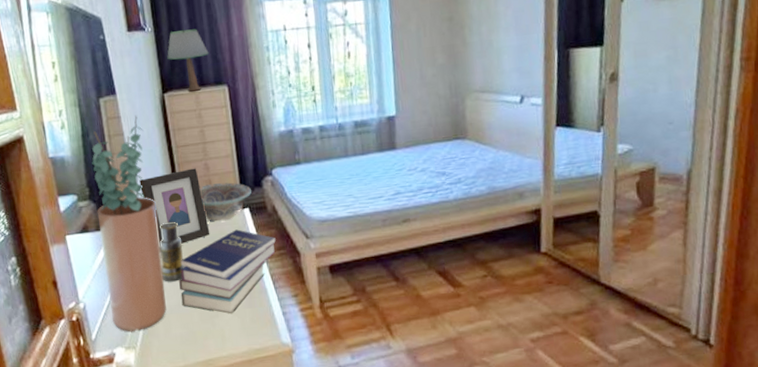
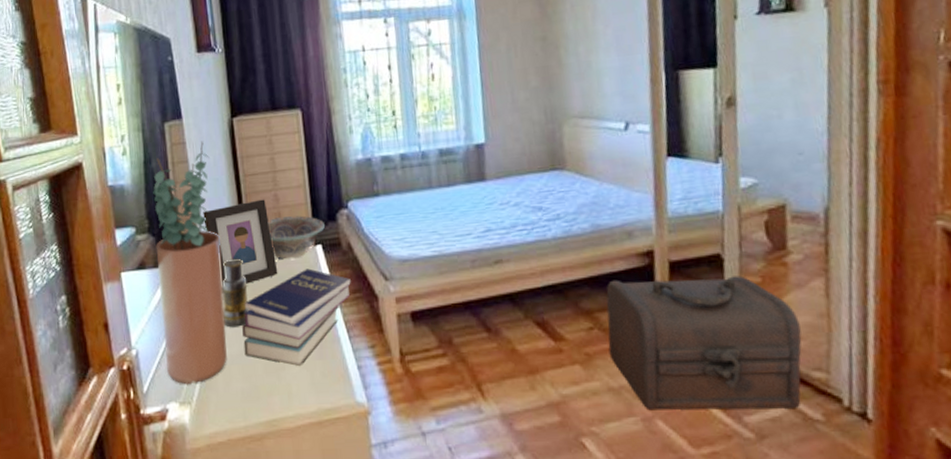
table lamp: present [167,28,209,93] -> none [237,49,282,117]
wooden chest: none [499,229,661,343] -> present [606,276,802,411]

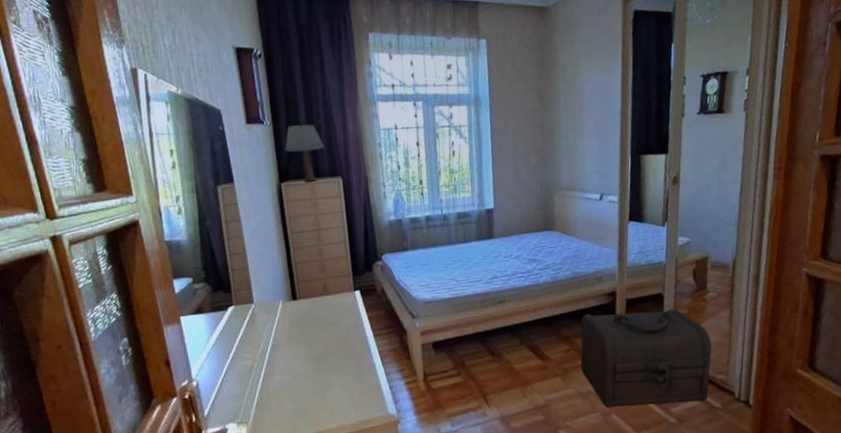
vase: present [153,141,227,385] -> none [208,202,279,408]
picture frame: present [203,199,278,291] -> none [255,253,323,330]
perfume bottle: present [222,258,250,328] -> none [273,302,298,360]
table lamp: none [237,49,282,117] -> present [284,123,325,183]
books: present [242,268,351,367] -> none [292,310,384,389]
decorative bowl: present [267,215,325,260] -> none [313,266,362,303]

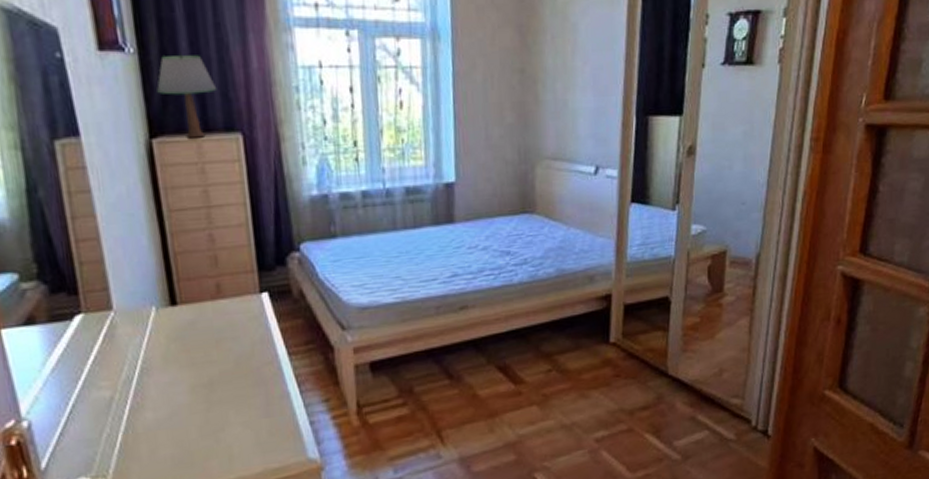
wooden chest: present [580,309,712,407] -> none [564,316,726,443]

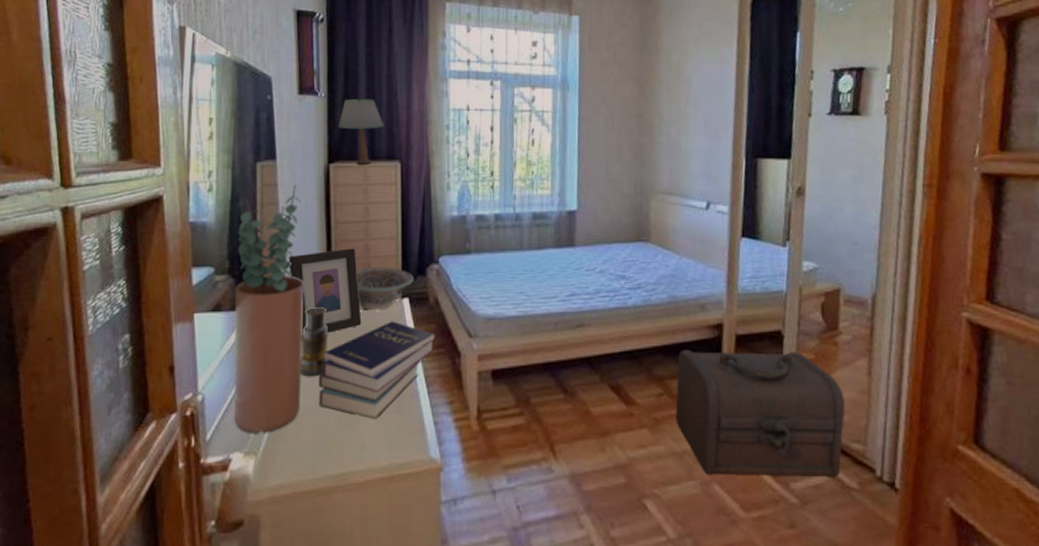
vase: none [41,165,152,457] -> present [233,184,304,434]
picture frame: none [114,239,215,348] -> present [289,248,362,339]
perfume bottle: none [143,309,180,389] -> present [300,306,329,377]
books: none [170,319,303,427] -> present [319,321,435,420]
decorative bowl: none [200,258,272,310] -> present [355,266,413,311]
wooden chest: none [564,316,726,443] -> present [675,349,845,477]

